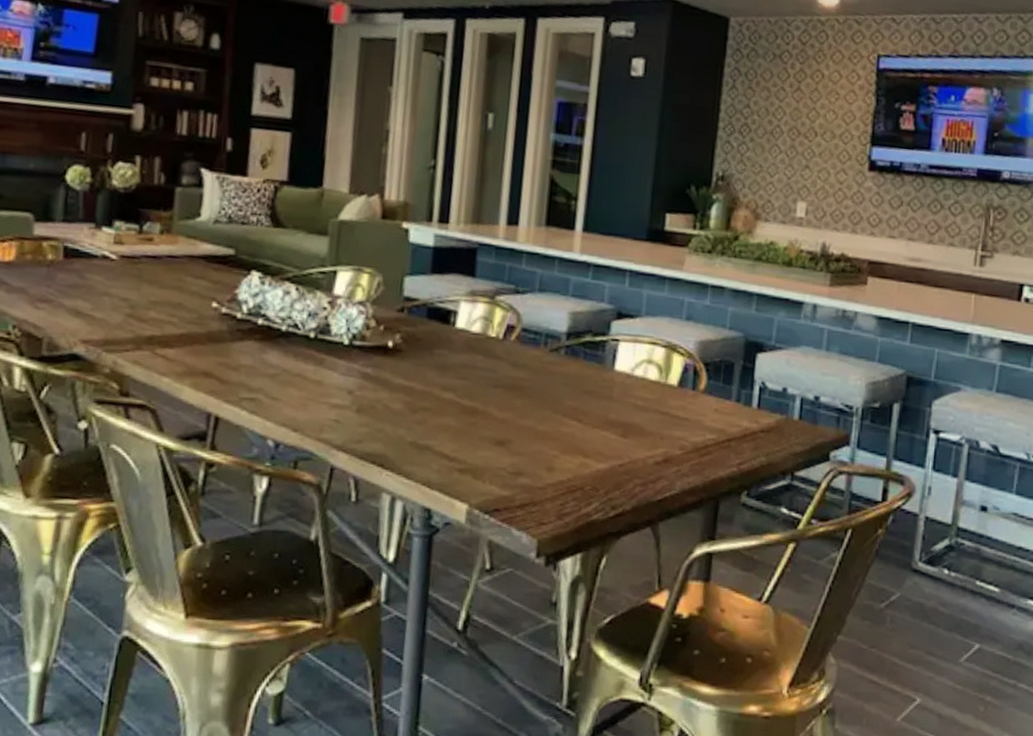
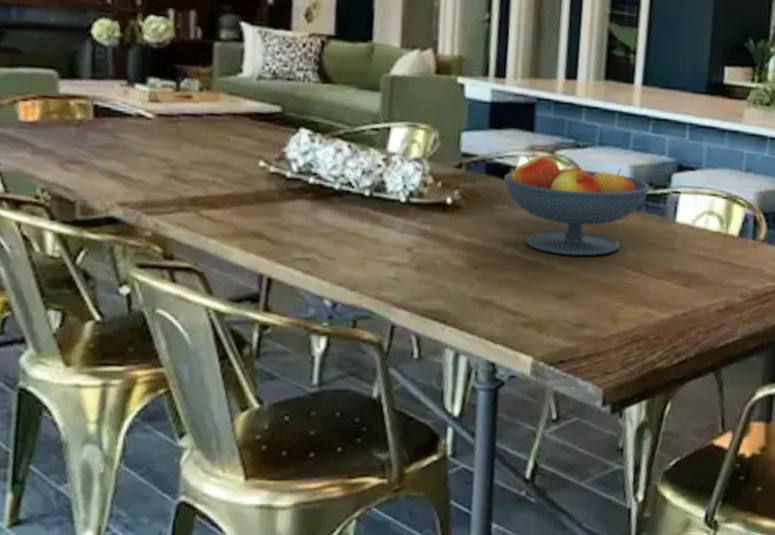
fruit bowl: none [444,301,590,403] -> present [504,155,651,256]

